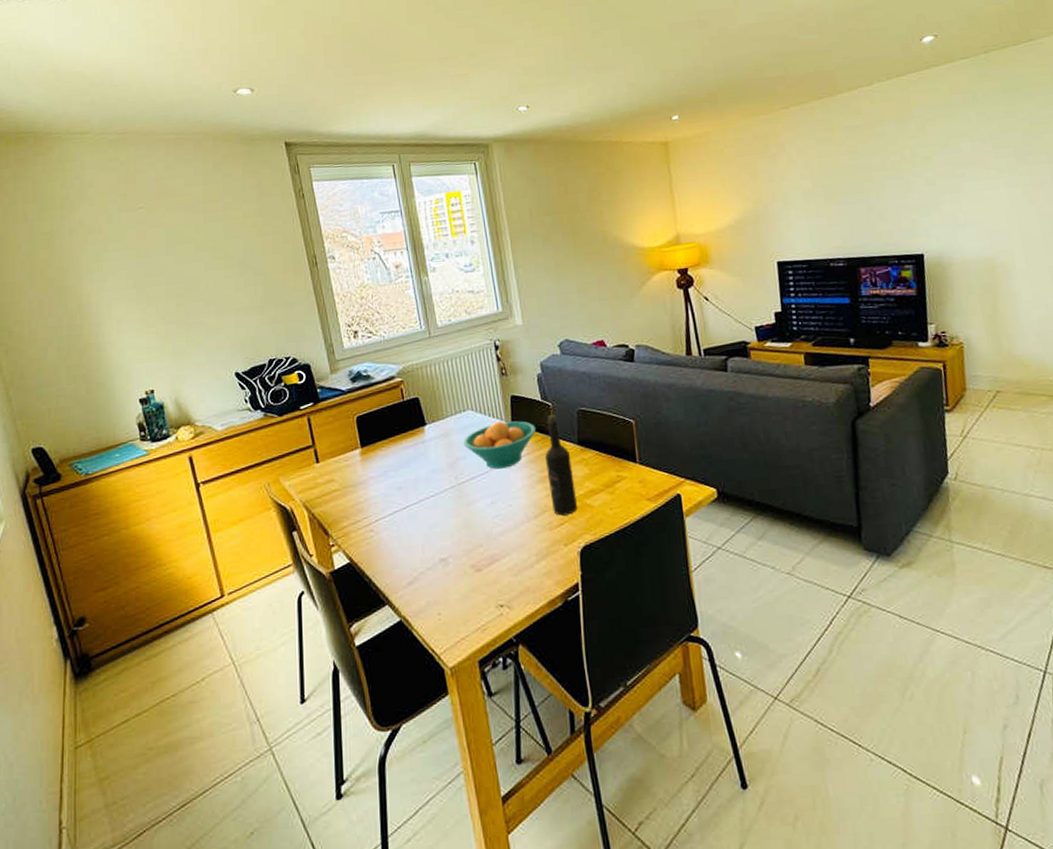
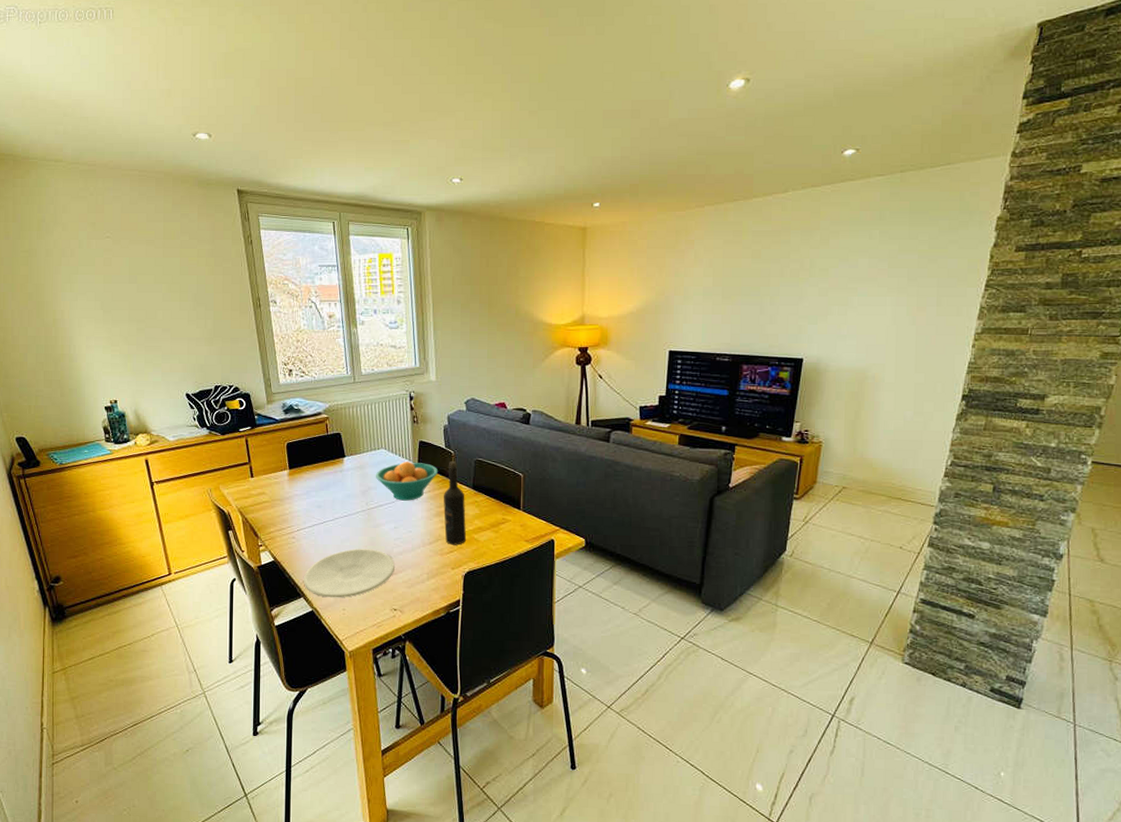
plate: none [387,533,496,602] -> present [304,549,395,598]

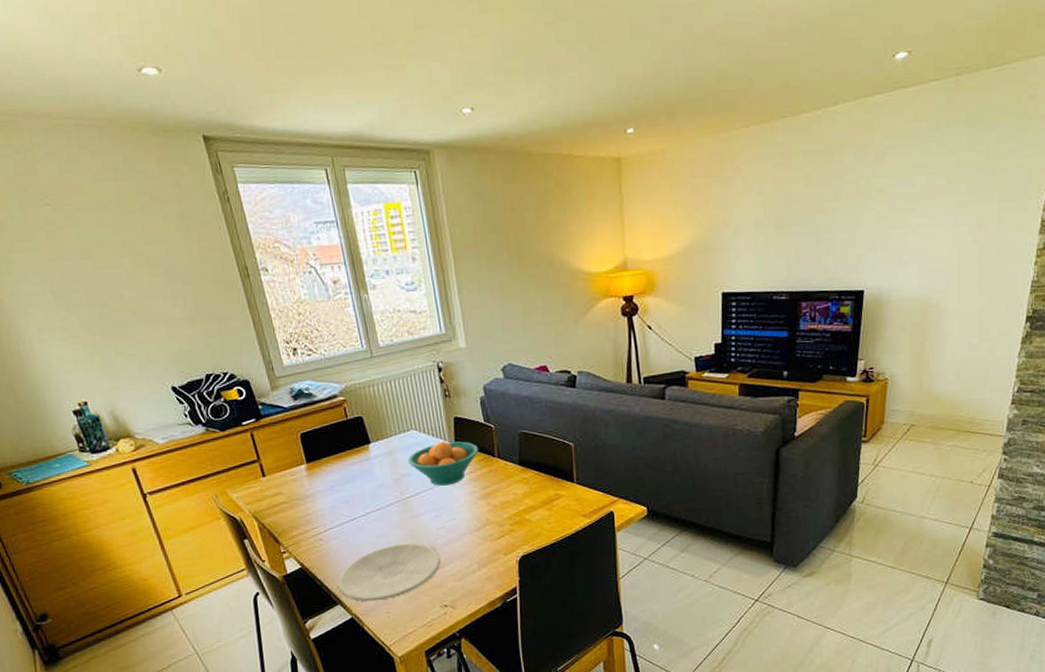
wine bottle: present [444,461,467,545] -> none [487,436,518,529]

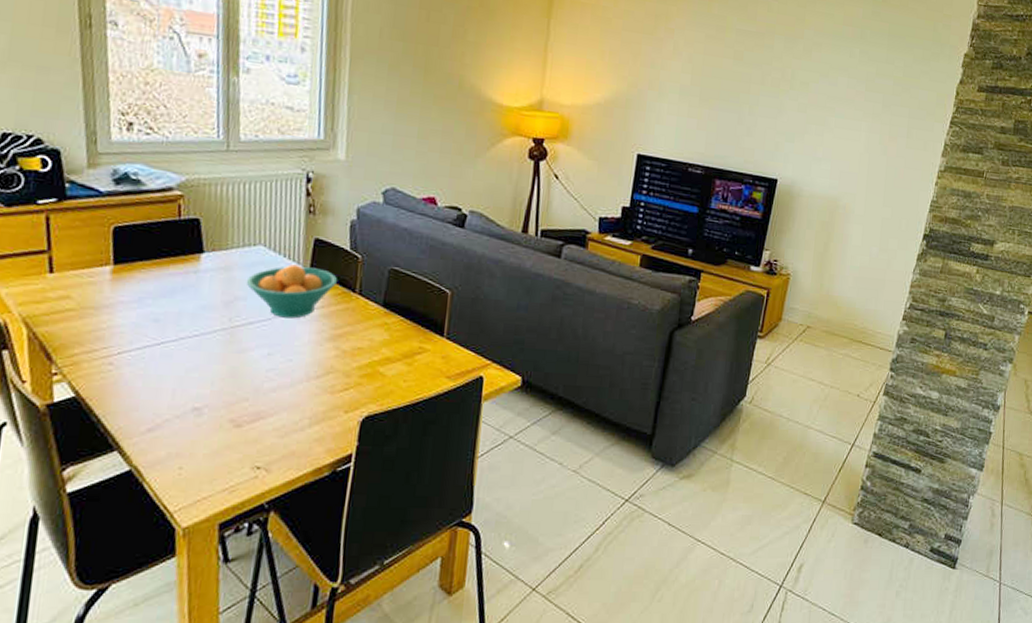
plate: present [338,543,441,602] -> none [120,382,264,452]

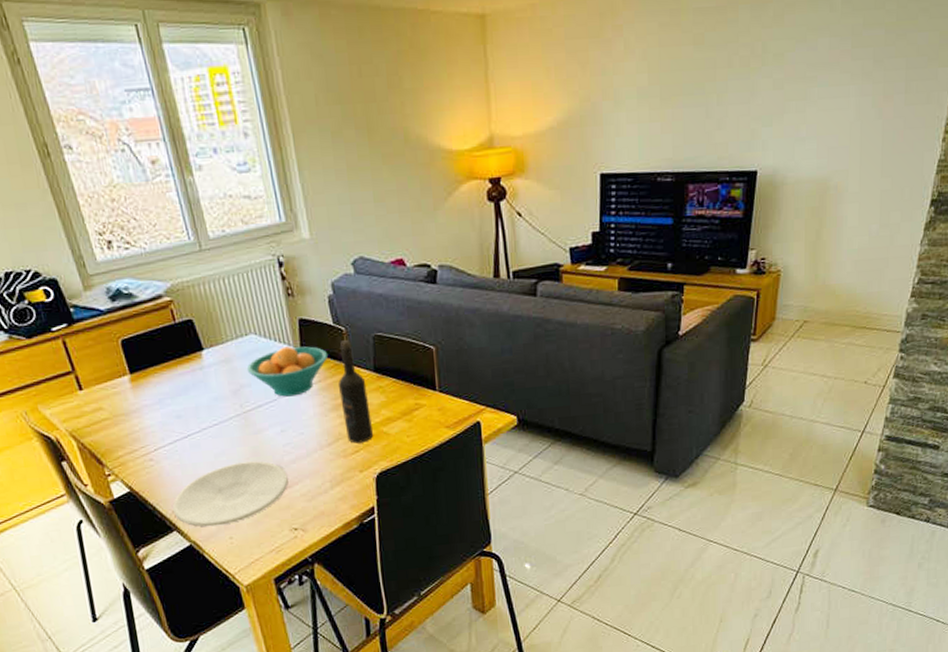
plate: none [120,382,264,452] -> present [173,461,288,527]
wine bottle: none [339,268,372,381] -> present [339,340,374,444]

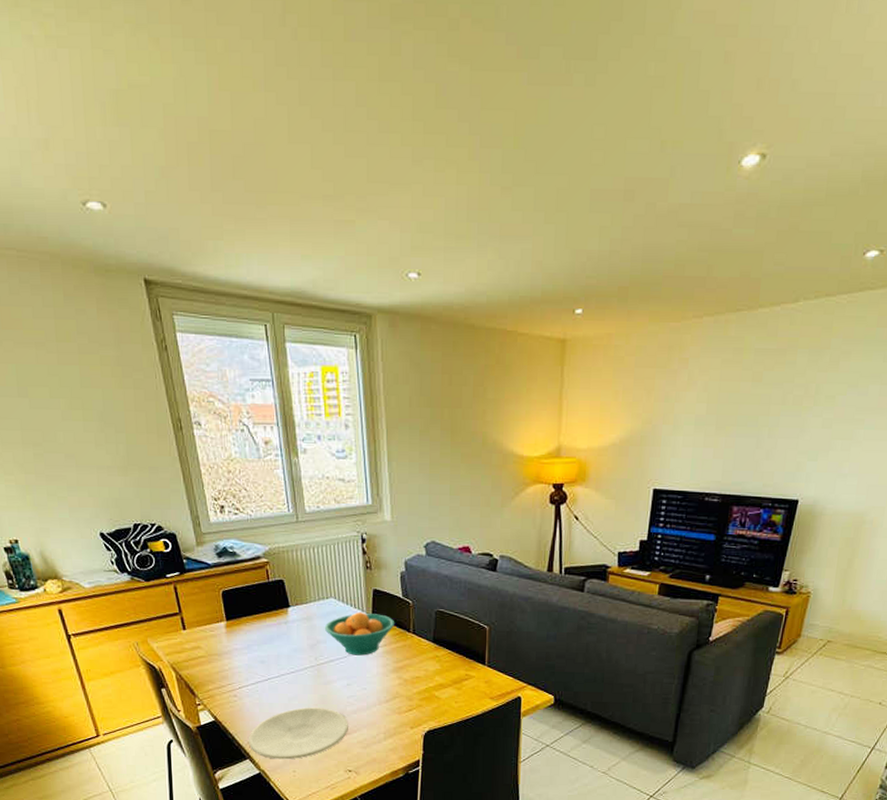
wine bottle: present [339,340,374,444] -> none [401,612,427,703]

